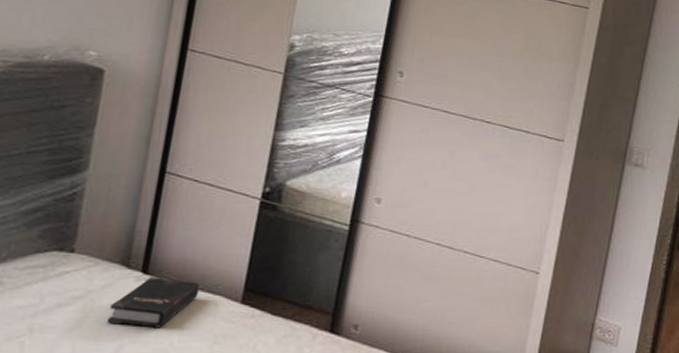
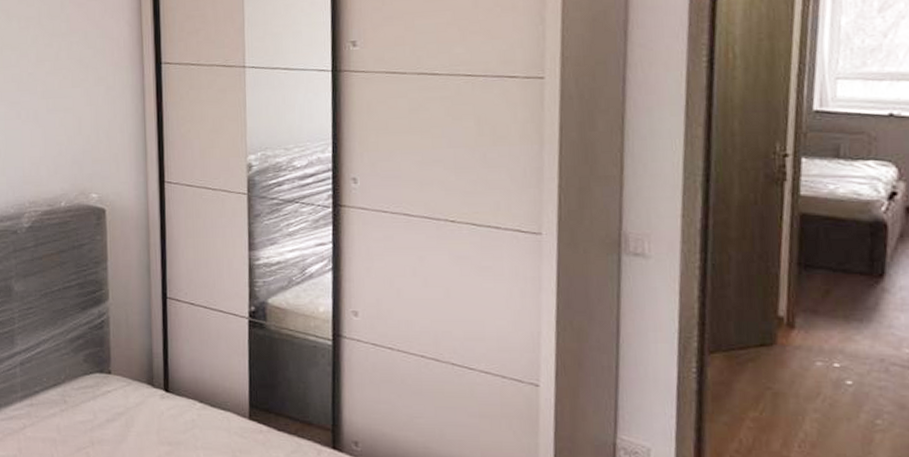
hardback book: present [108,276,200,328] -> none [145,394,212,442]

